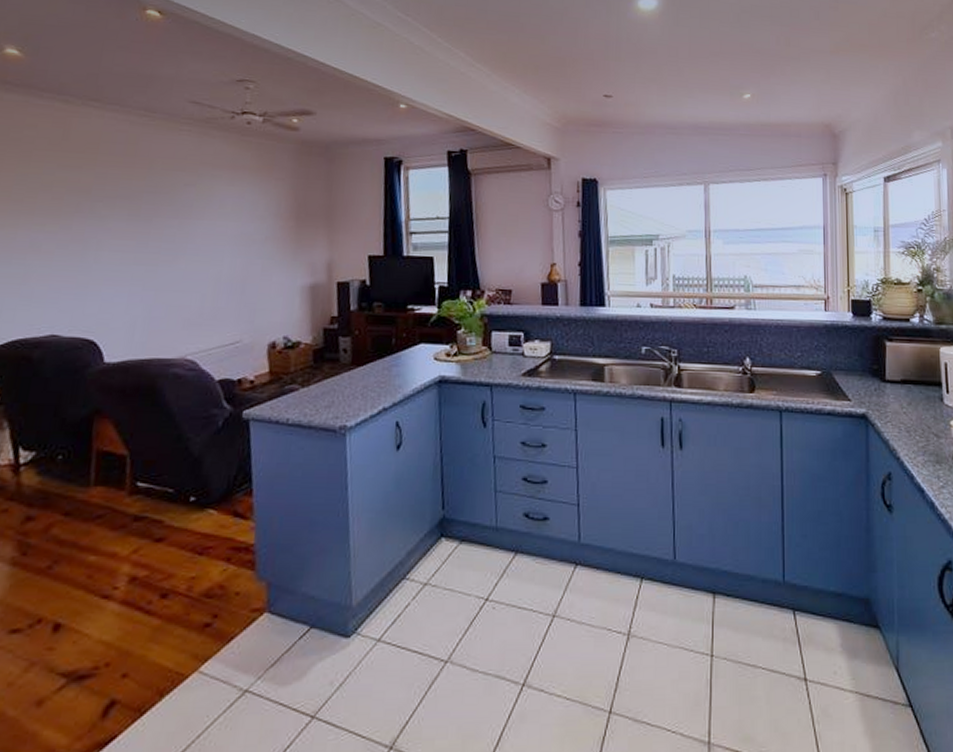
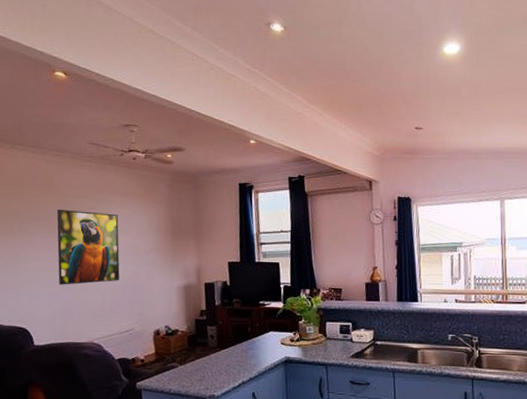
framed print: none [140,184,226,284] -> present [56,209,120,285]

